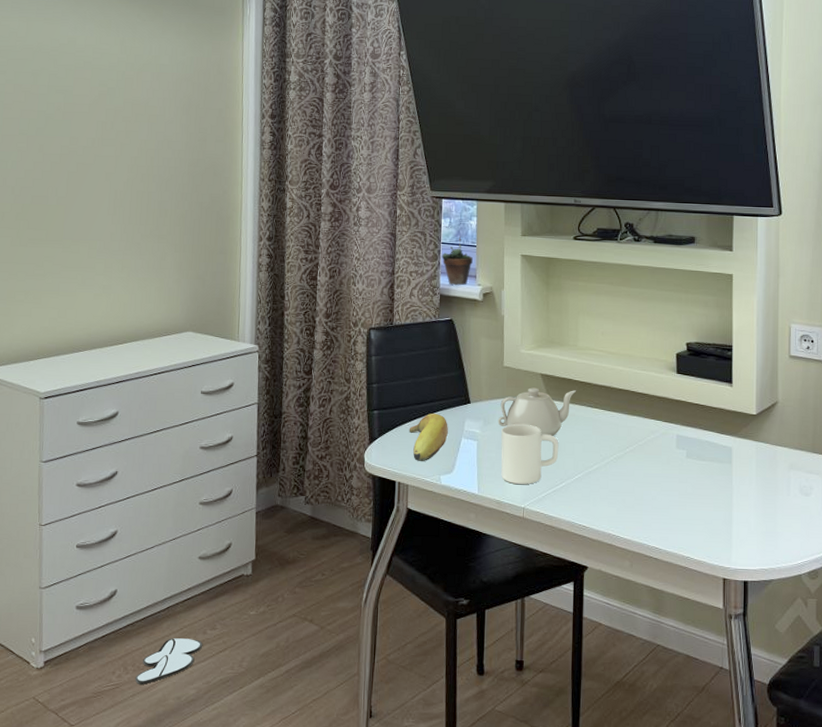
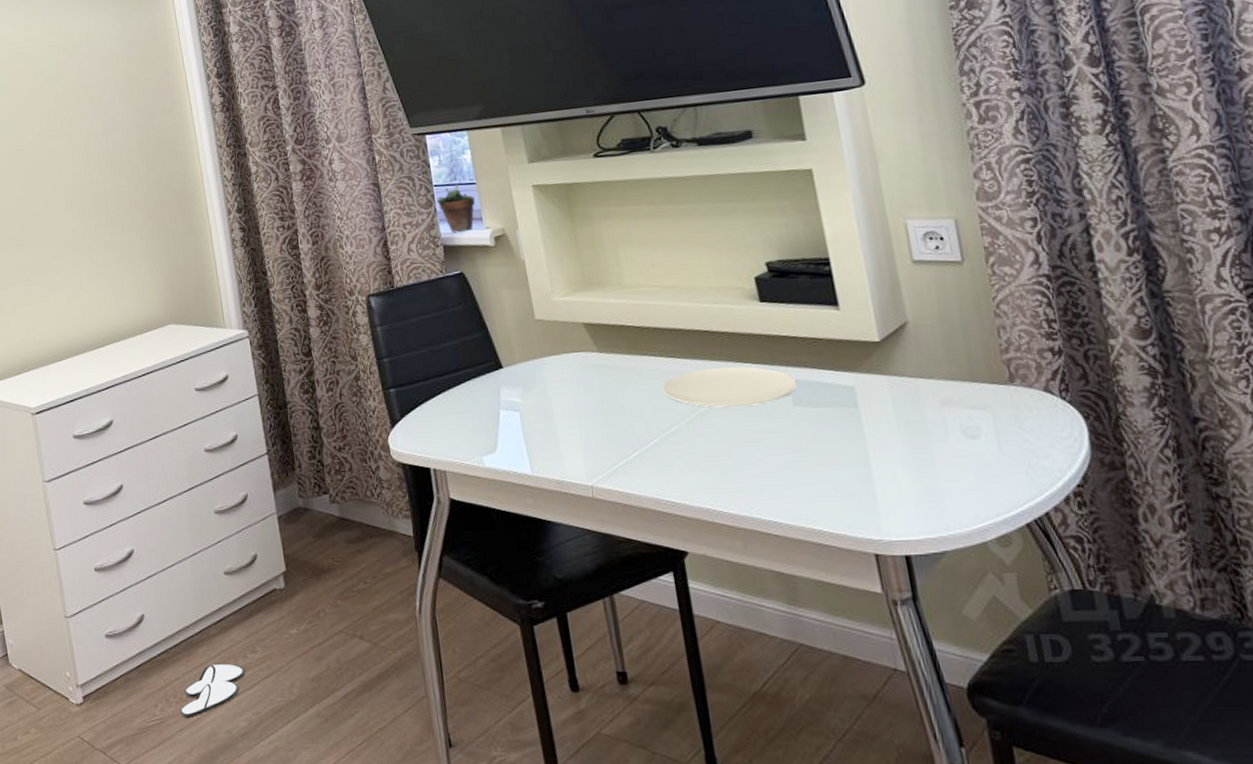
fruit: present [409,413,448,462] -> none [434,384,483,443]
teapot: present [497,387,577,437] -> none [539,338,633,397]
mug: present [501,424,559,485] -> none [546,386,624,459]
plate: none [592,421,692,455] -> present [662,366,798,408]

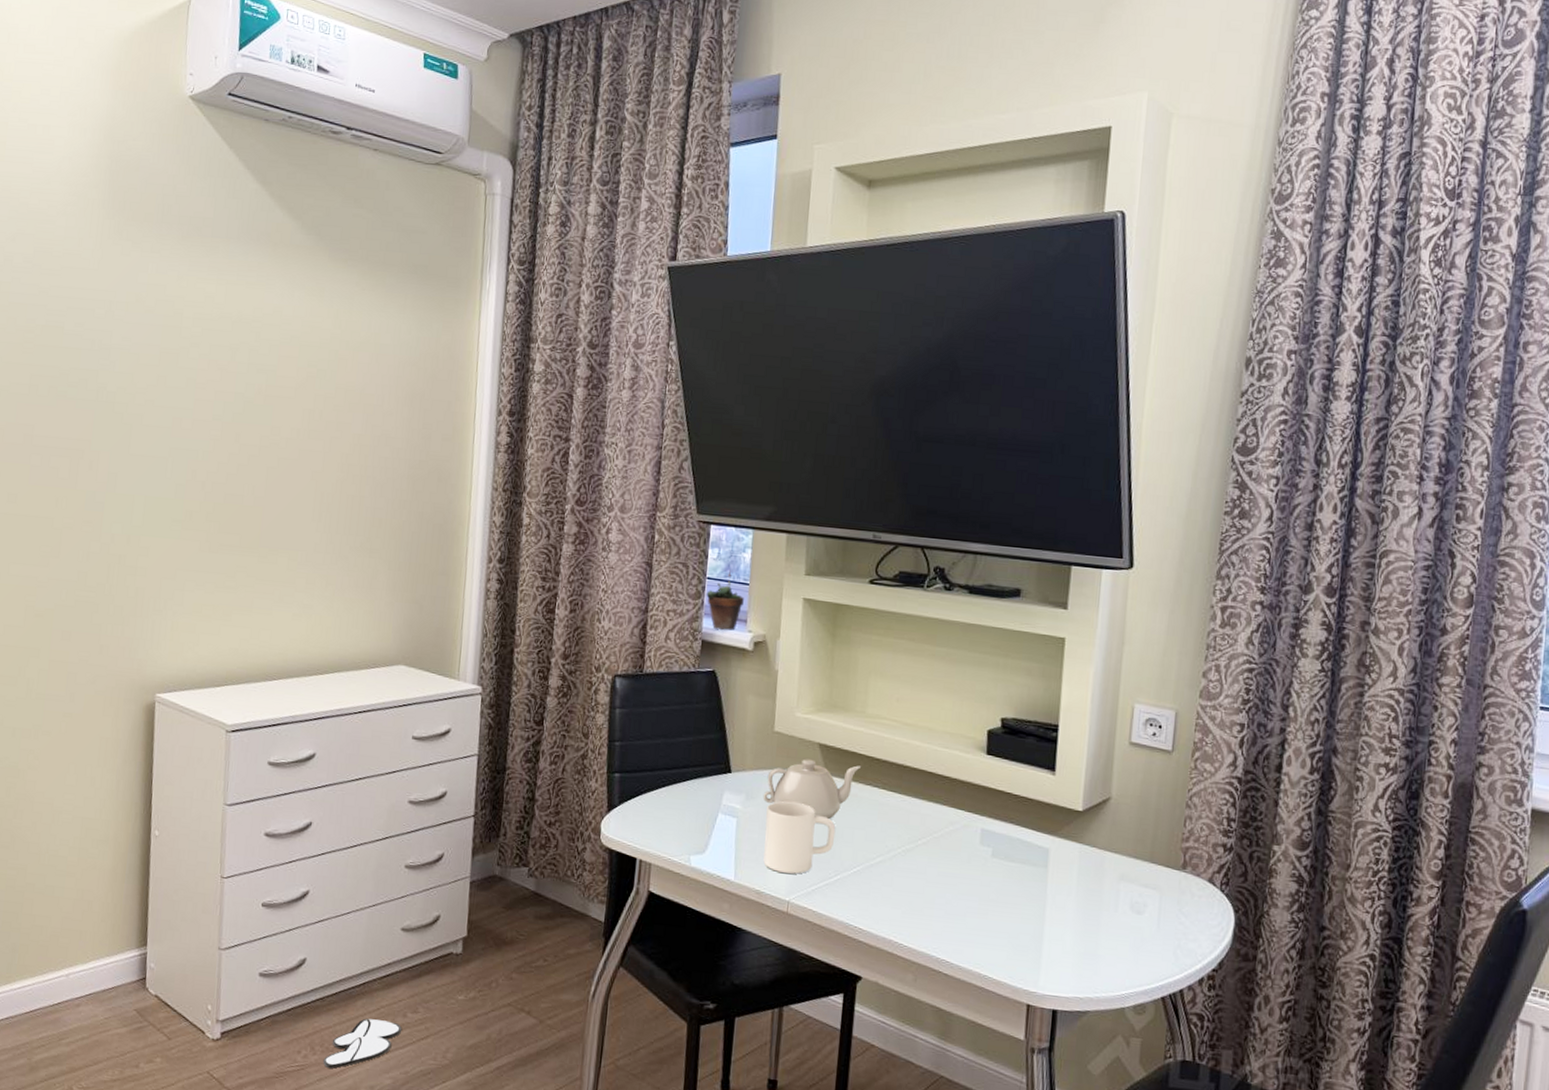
teapot: none [539,338,633,397] -> present [763,759,862,820]
mug: none [546,386,624,459] -> present [763,801,836,875]
plate: present [662,366,798,408] -> none [877,808,1001,851]

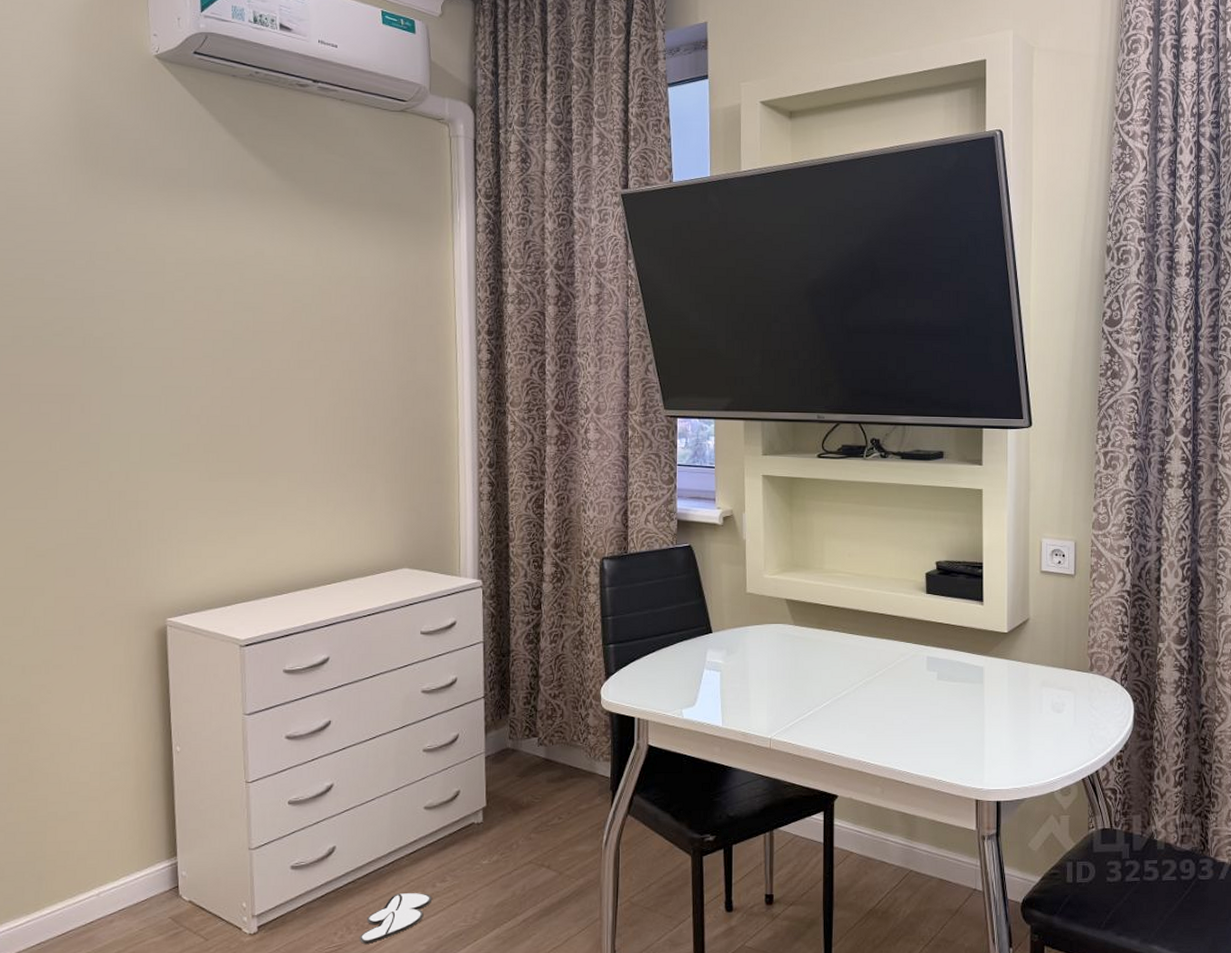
succulent plant: present [706,569,744,632] -> none [678,456,711,510]
teapot: present [763,759,862,820] -> none [741,614,824,664]
mug: present [763,801,836,875] -> none [745,653,806,715]

